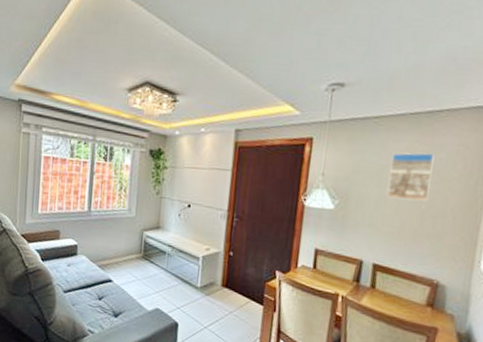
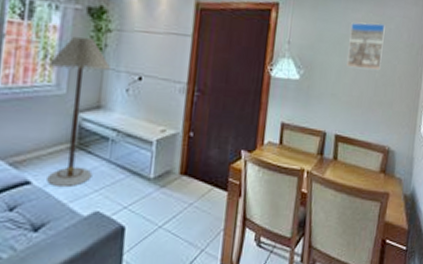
floor lamp: none [122,172,166,287] -> present [47,35,110,186]

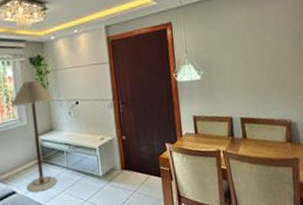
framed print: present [346,22,385,71] -> none [235,19,269,62]

